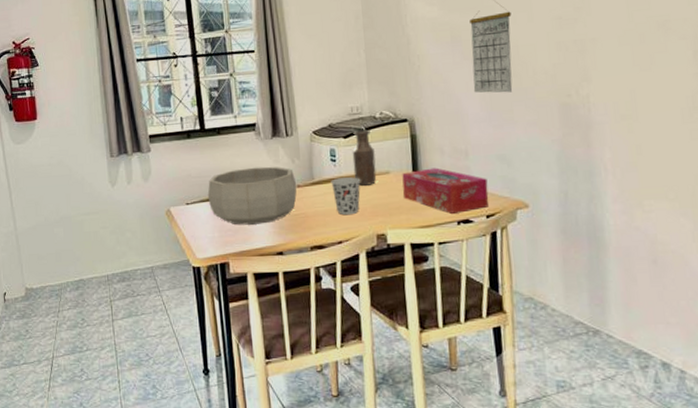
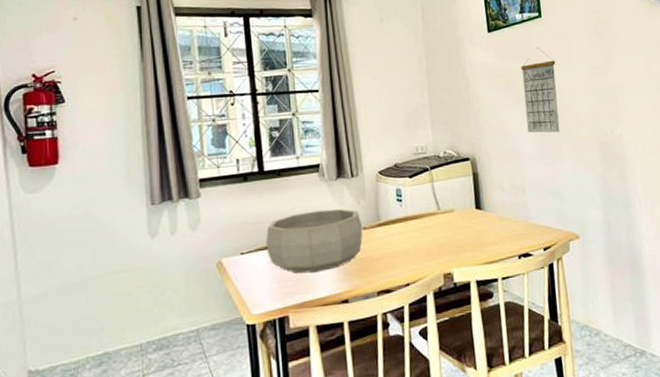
cup: present [331,177,361,216] -> none [397,216,427,256]
bottle: present [352,129,377,186] -> none [417,168,442,225]
tissue box: present [402,167,489,215] -> none [466,204,545,250]

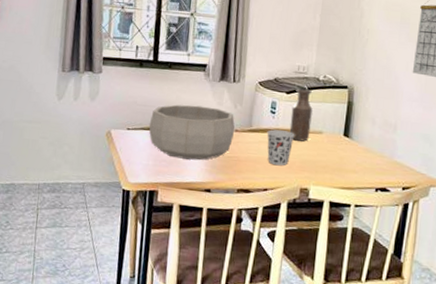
cup: none [397,216,427,256] -> present [267,129,295,166]
bottle: none [417,168,442,225] -> present [289,88,313,142]

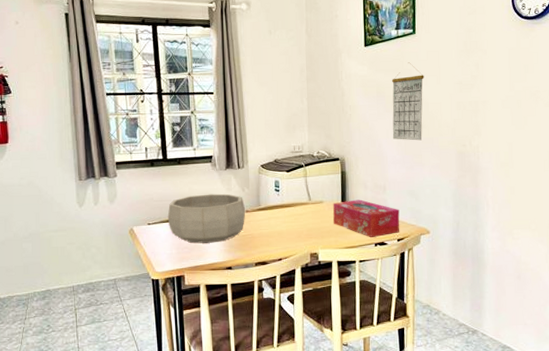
cup: present [267,129,295,166] -> none [274,205,299,237]
bottle: present [289,88,313,142] -> none [293,165,312,212]
tissue box: none [331,135,409,182] -> present [333,199,400,238]

